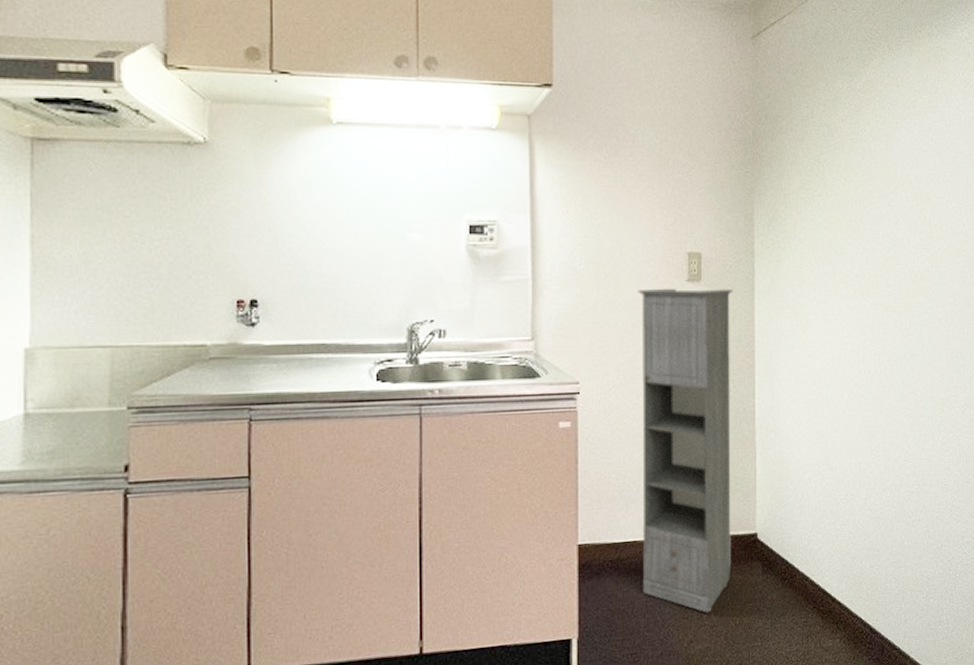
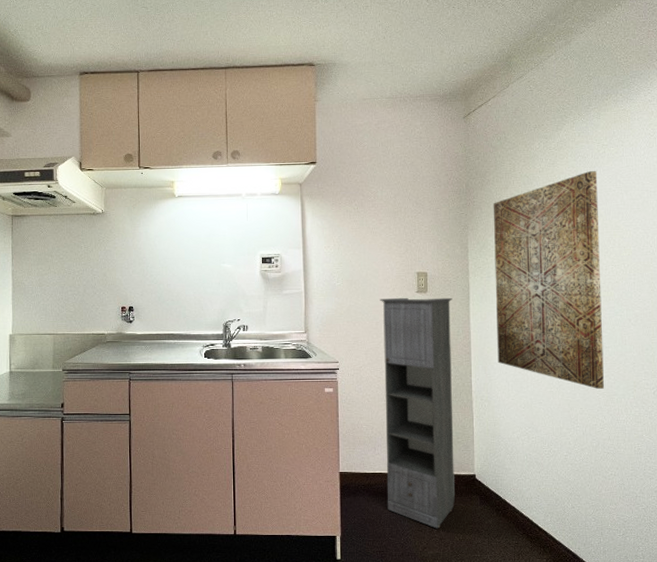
wall art: none [785,124,910,410] -> present [493,171,605,389]

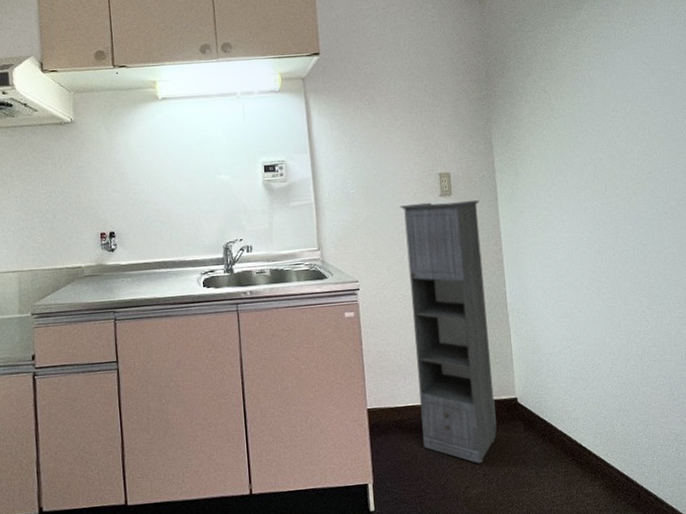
wall art: present [493,171,605,389] -> none [515,53,646,291]

